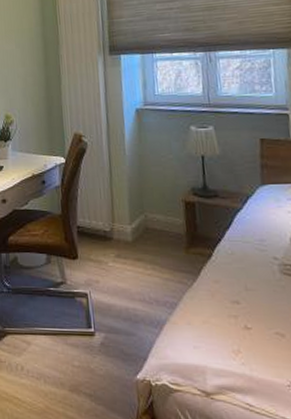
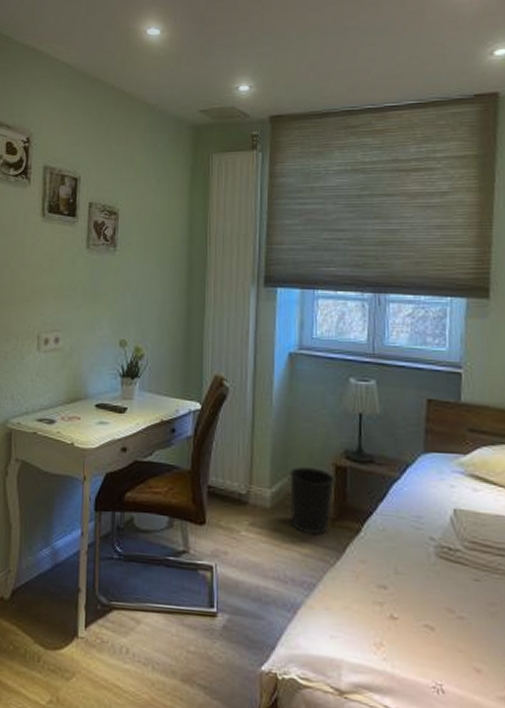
wastebasket: none [145,205,186,262] -> present [289,467,336,535]

